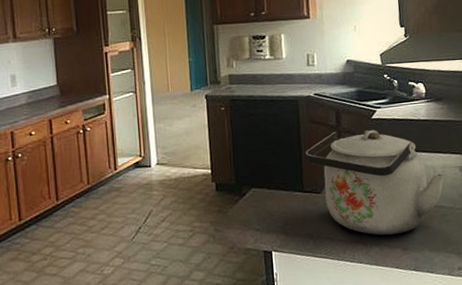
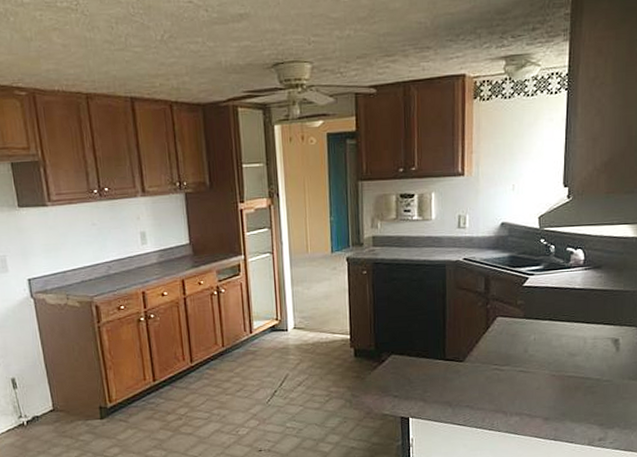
kettle: present [305,129,445,235] -> none [450,297,595,405]

